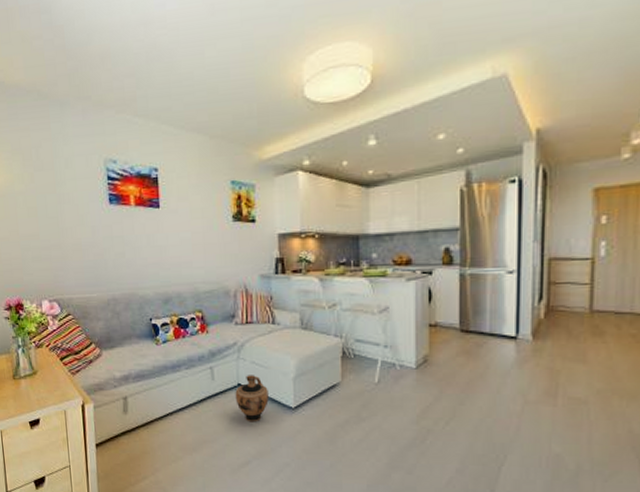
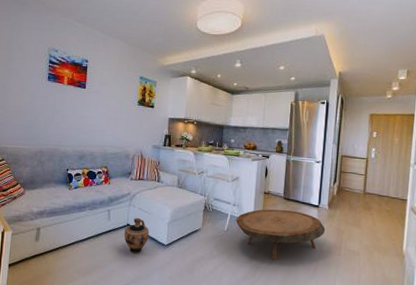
coffee table: none [390,346,530,419] -> present [236,209,326,260]

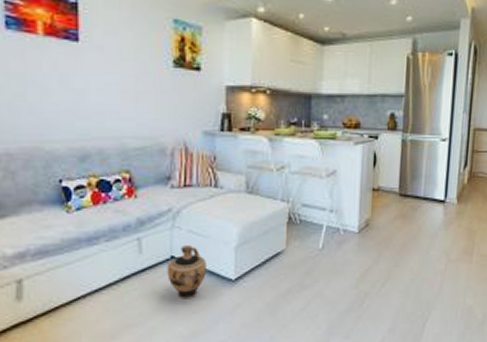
coffee table: present [236,209,326,260] -> none [334,210,454,281]

